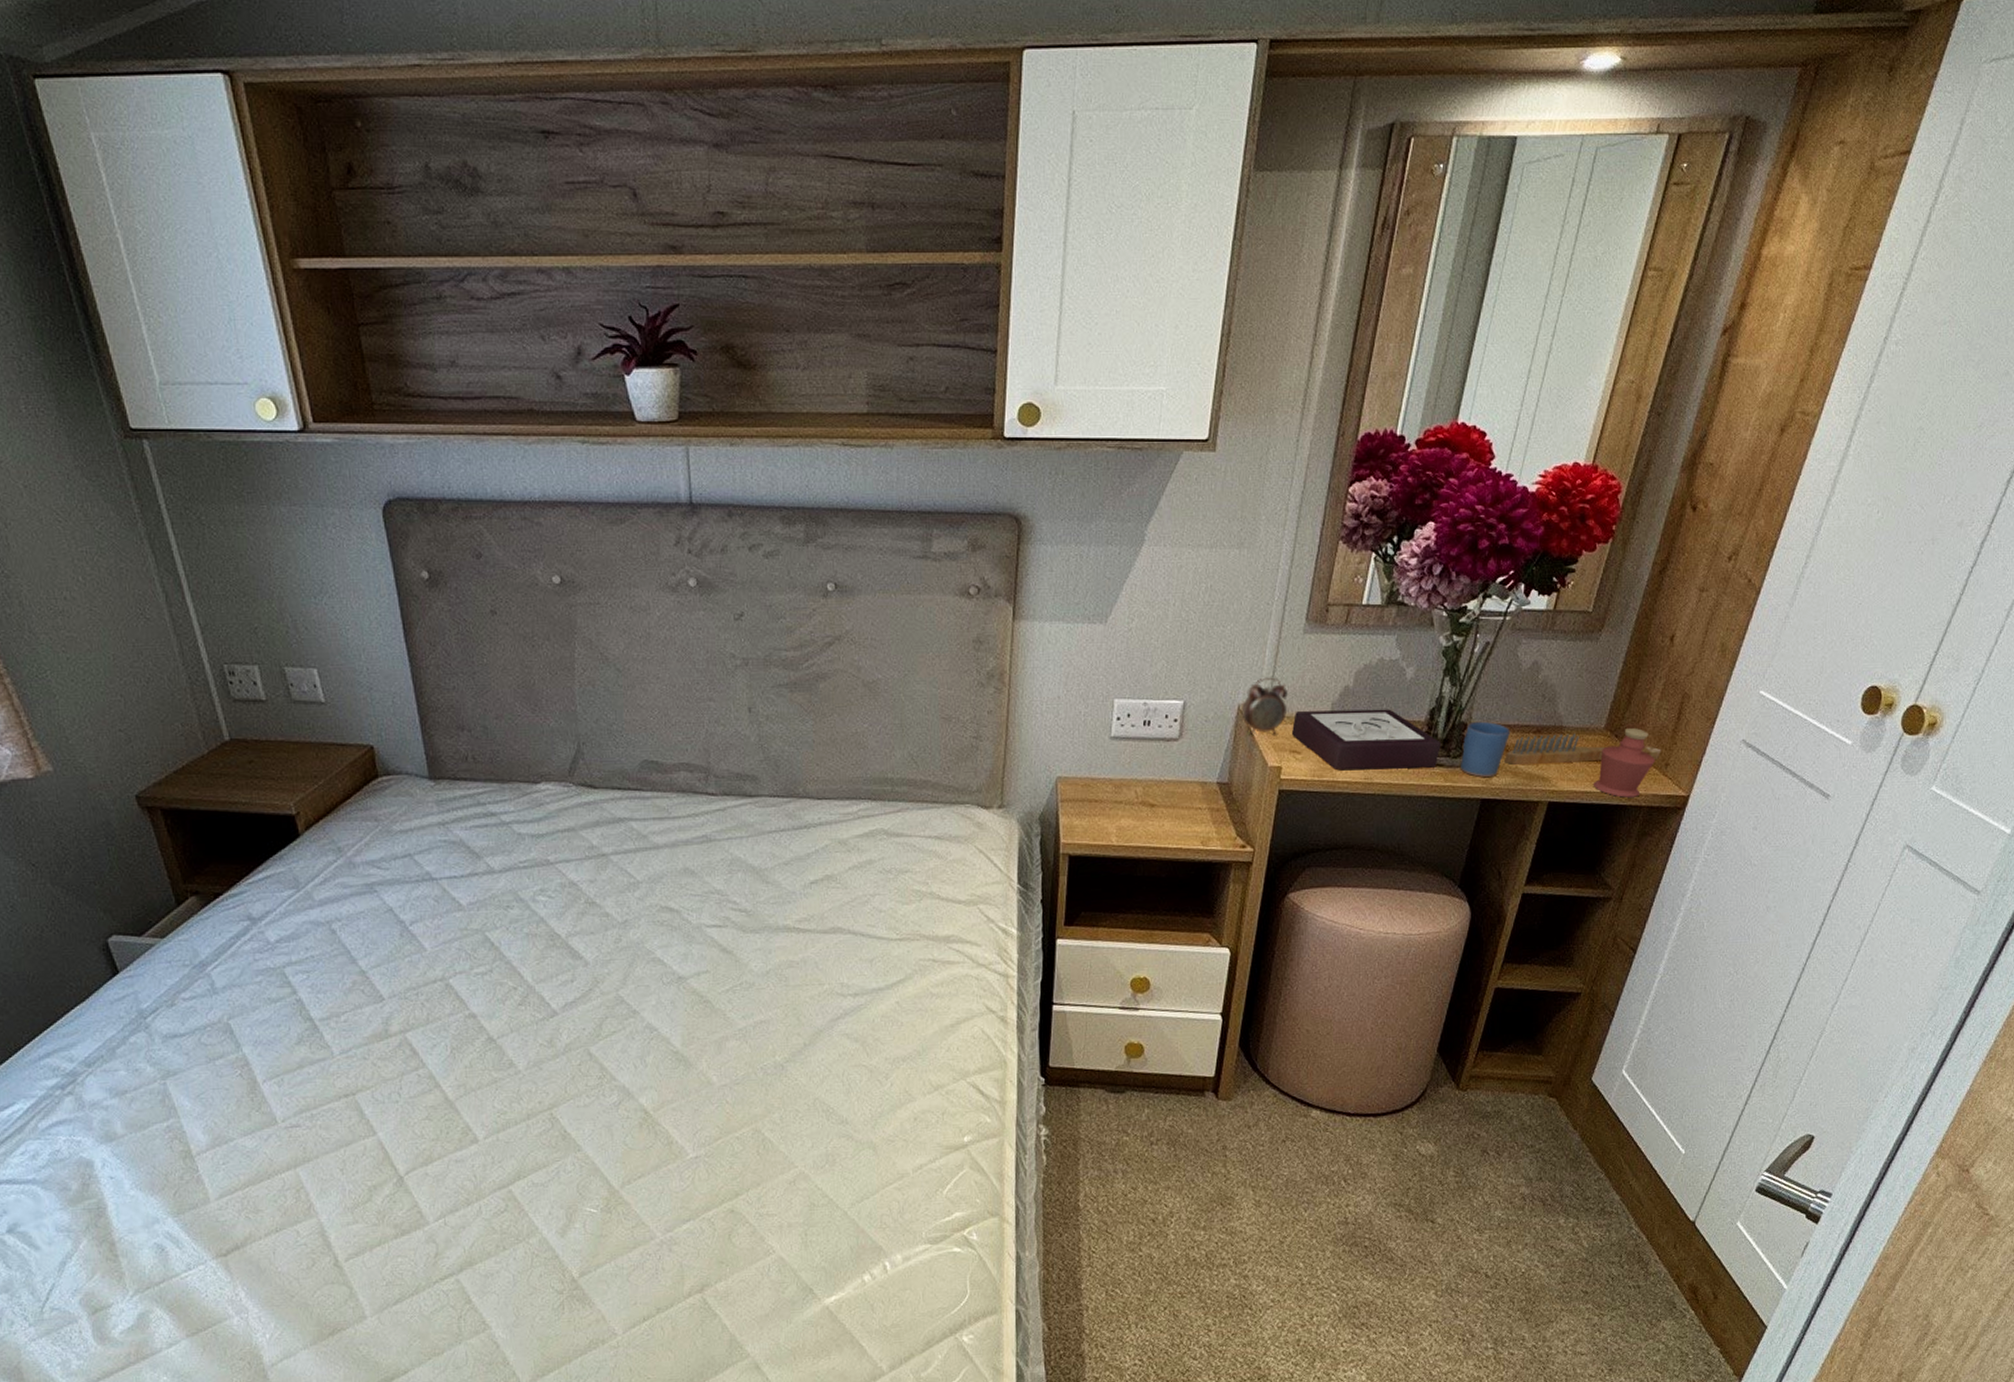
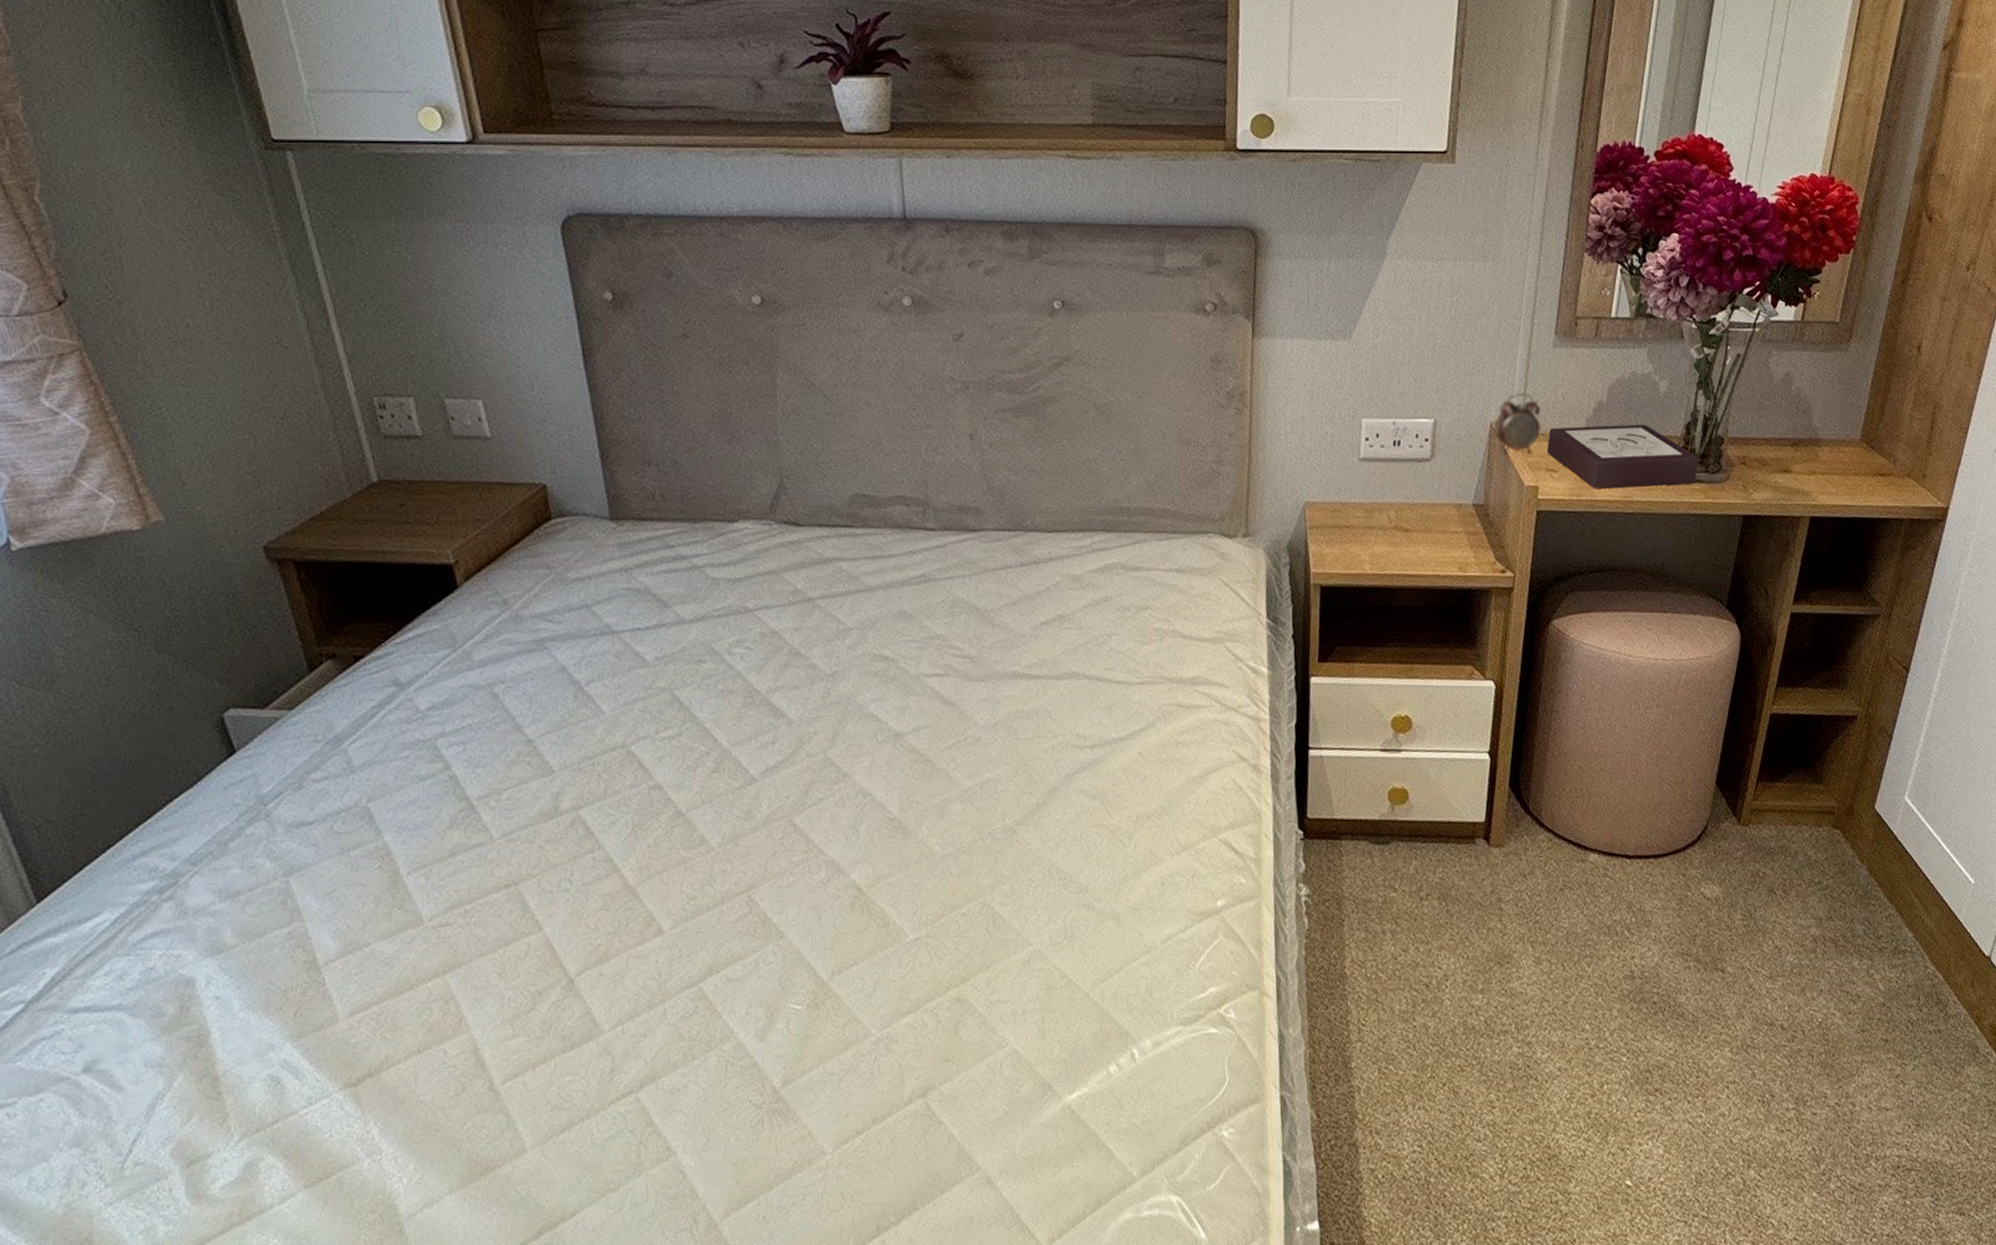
mug: present [1460,721,1511,777] -> none [1719,435,1768,493]
wire brush: present [1505,733,1661,766] -> none [1763,445,1918,480]
perfume bottle: present [1593,728,1655,798] -> none [1853,439,1912,511]

